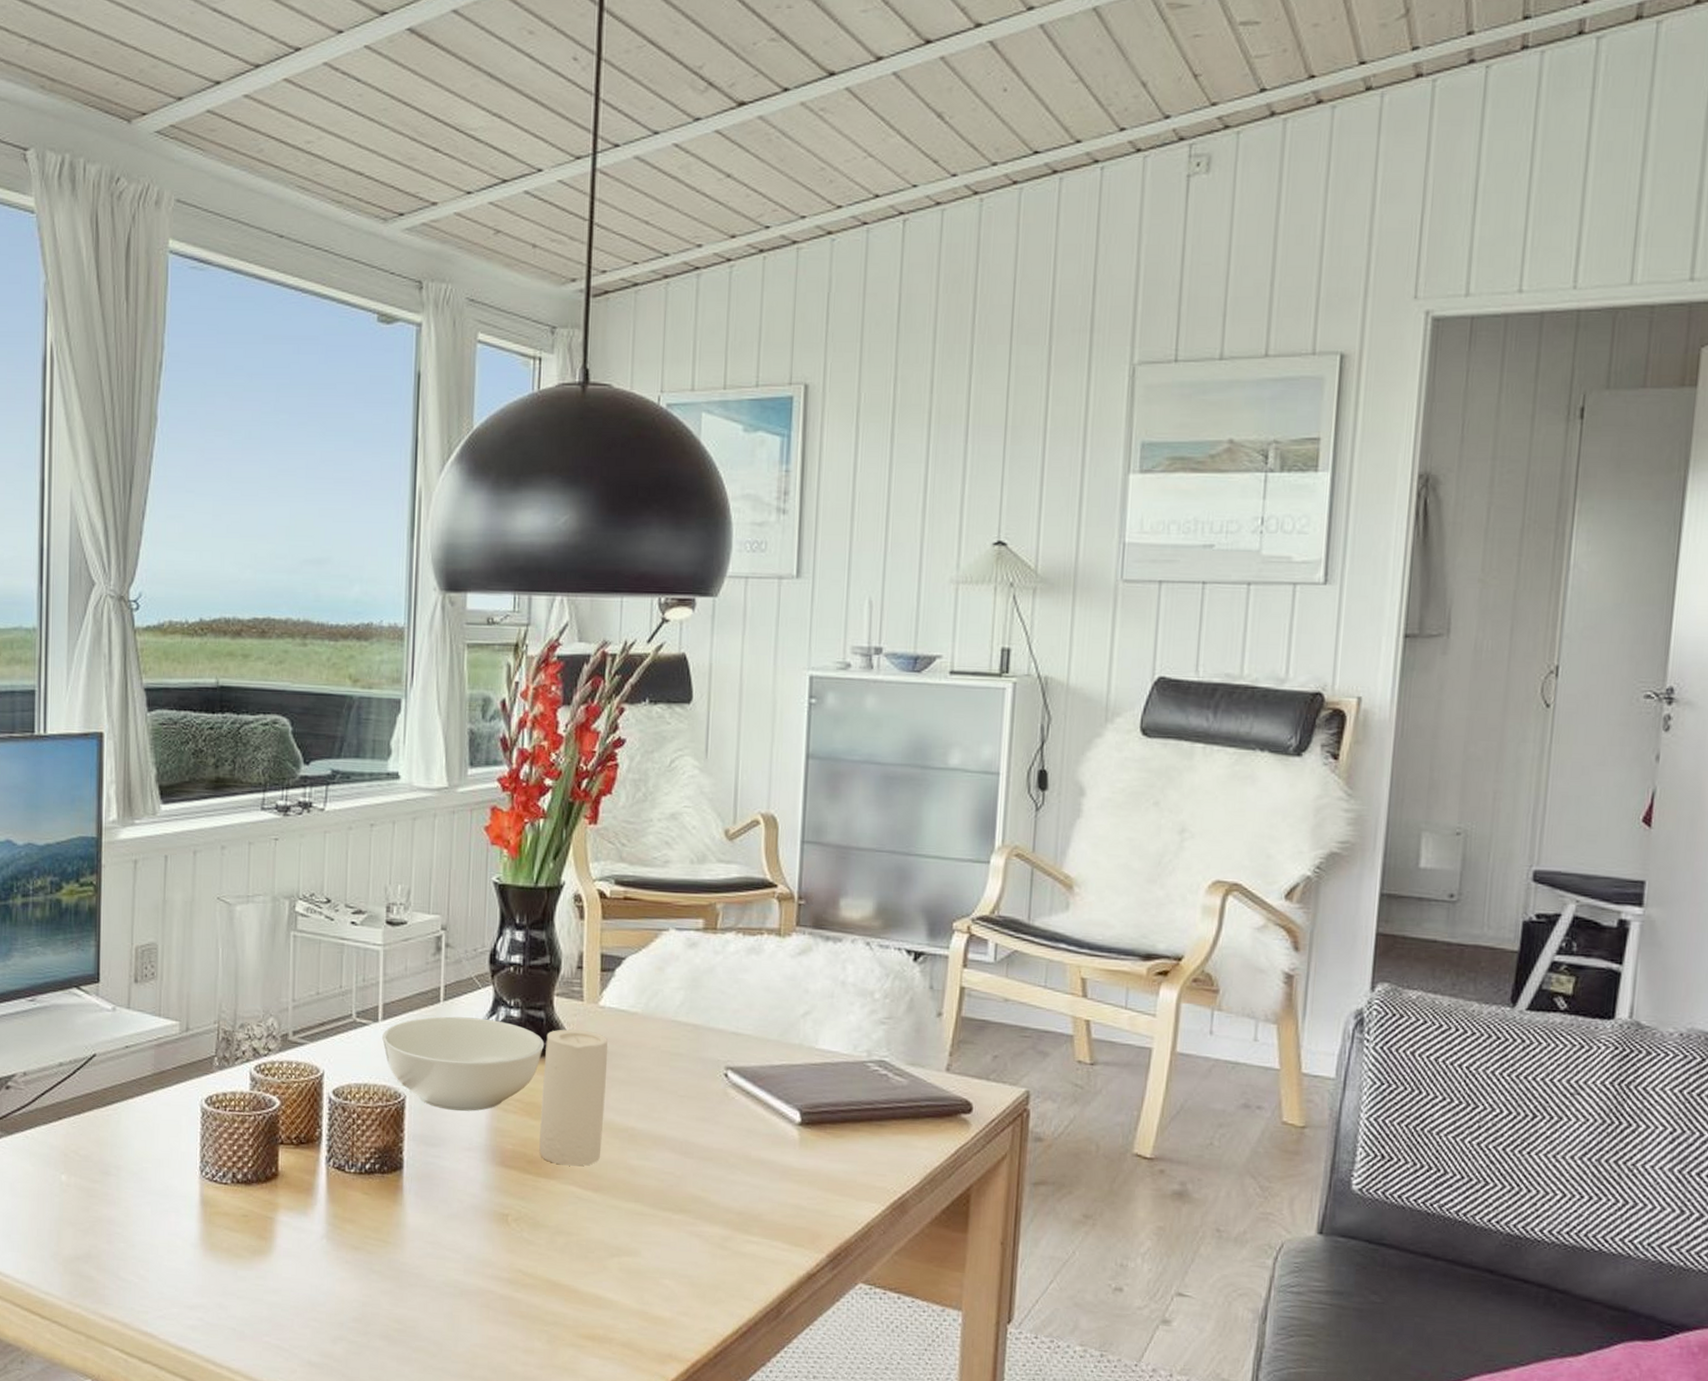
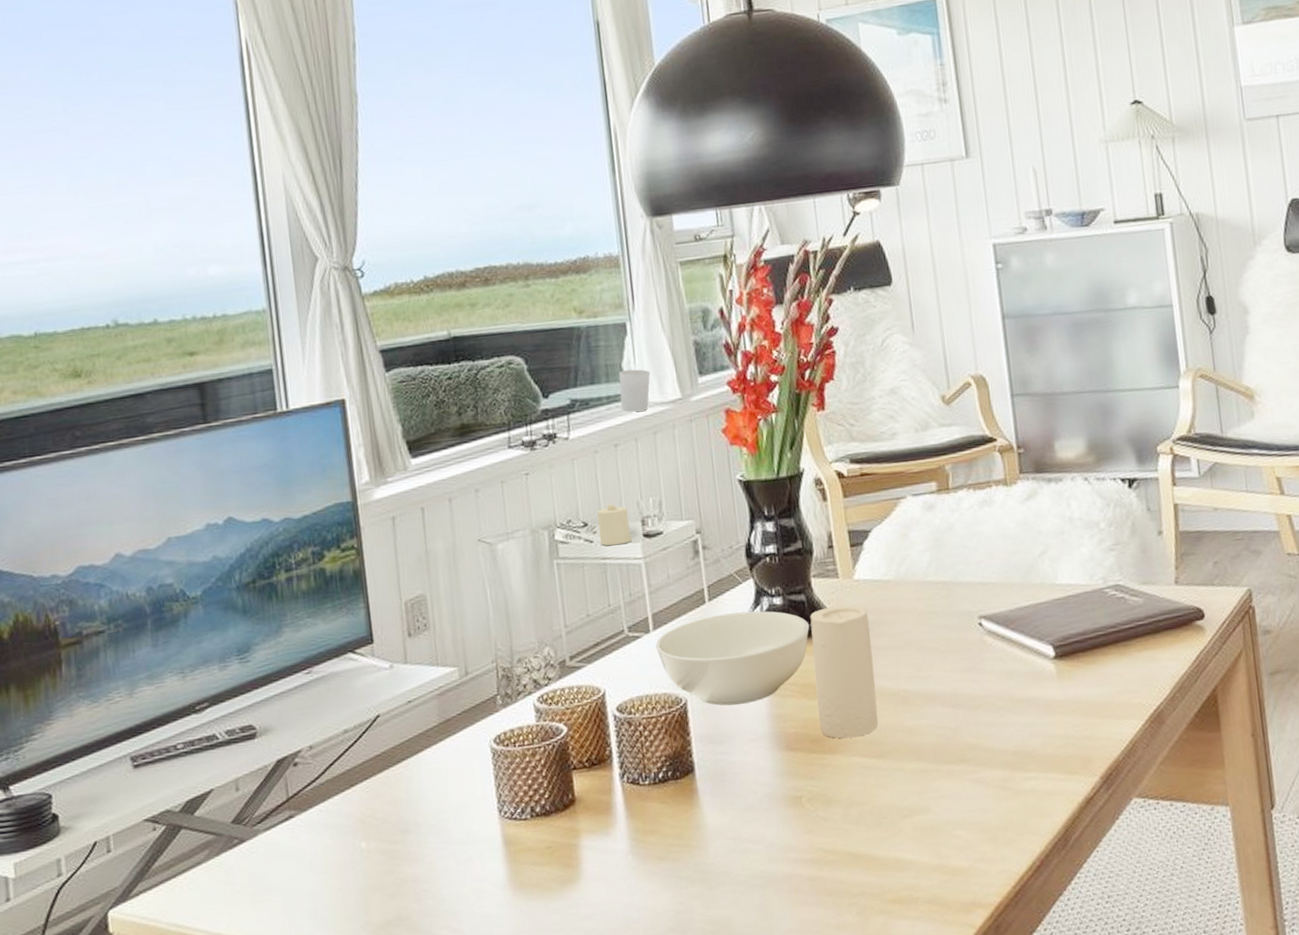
candle: none [340,884,374,928] -> present [597,503,632,546]
candle holder: none [383,749,419,795] -> present [618,369,651,412]

